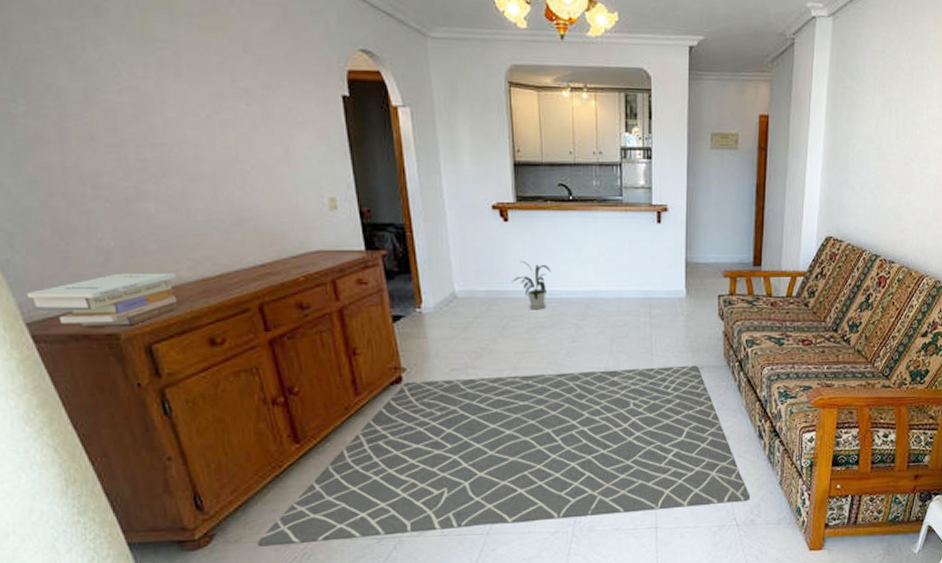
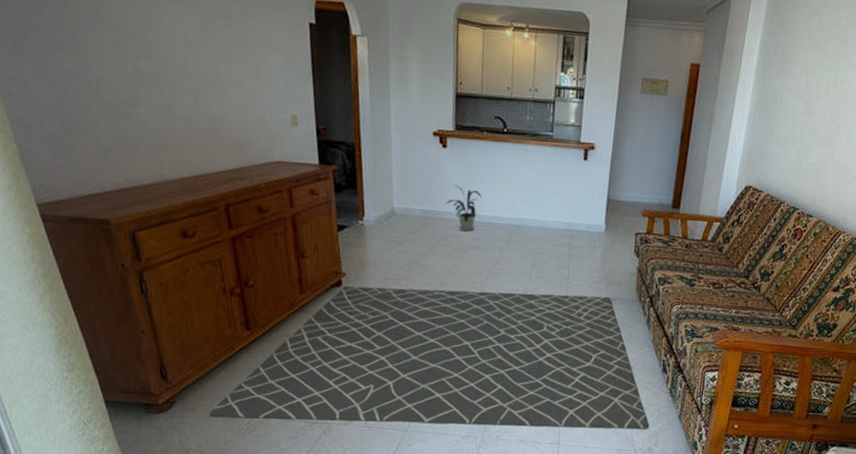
books: present [26,272,180,327] -> none [39,167,160,214]

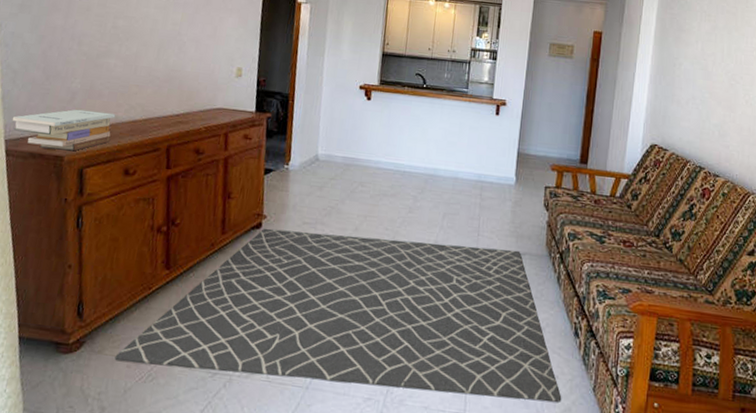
books: none [39,167,160,214] -> present [12,109,116,152]
house plant: present [444,185,482,232] -> none [364,135,400,180]

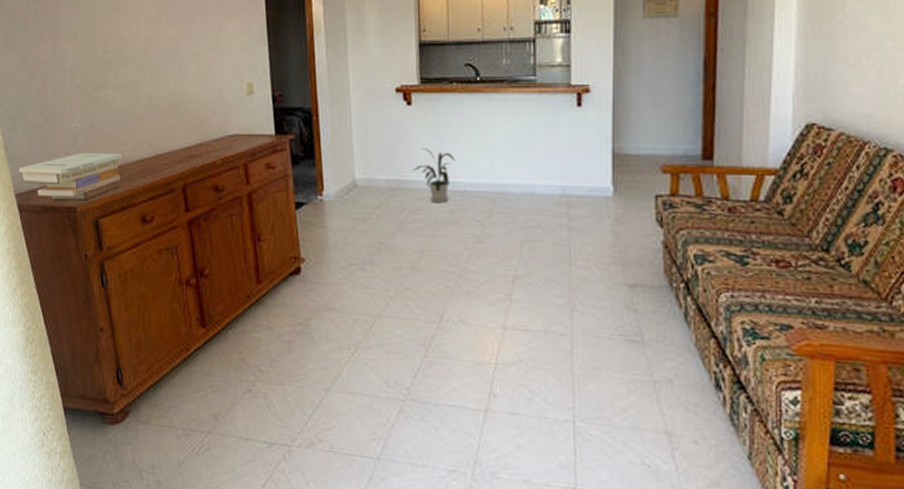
rug: present [114,229,562,402] -> none [163,273,705,474]
house plant: none [364,135,400,180] -> present [412,148,456,203]

